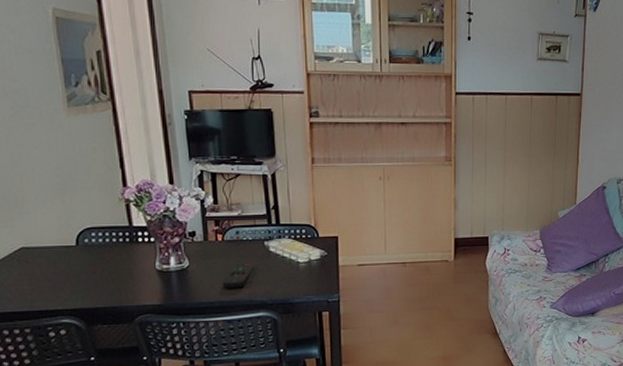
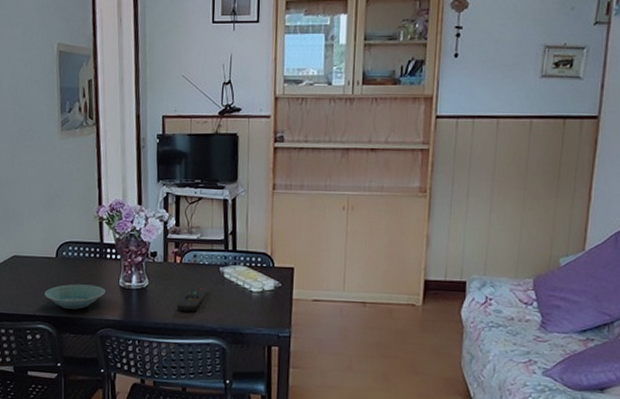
bowl: none [65,271,140,299] -> present [44,284,105,309]

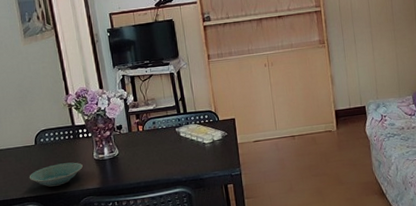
remote control: present [176,288,207,312] -> none [145,148,169,170]

